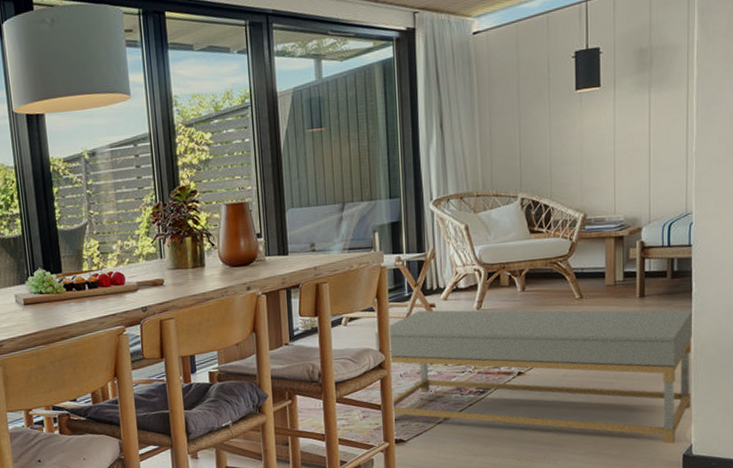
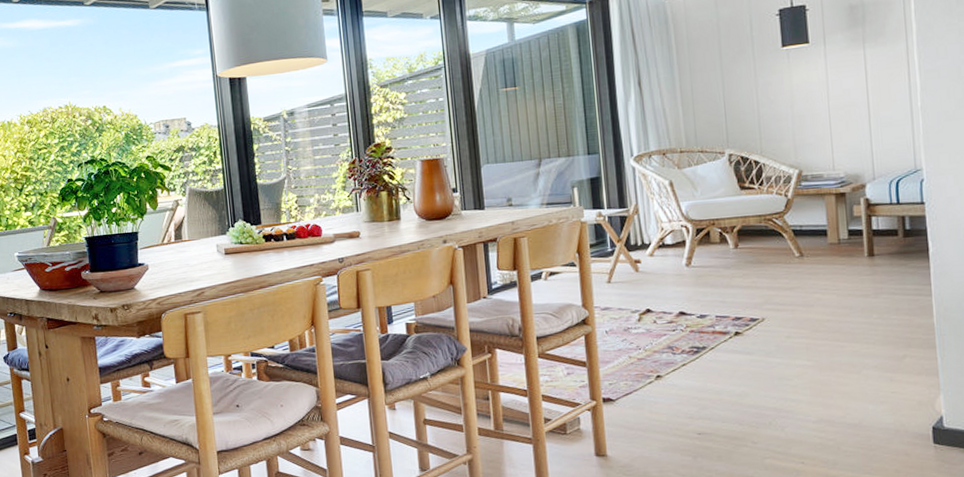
coffee table: present [375,310,692,444] -> none [577,266,937,415]

